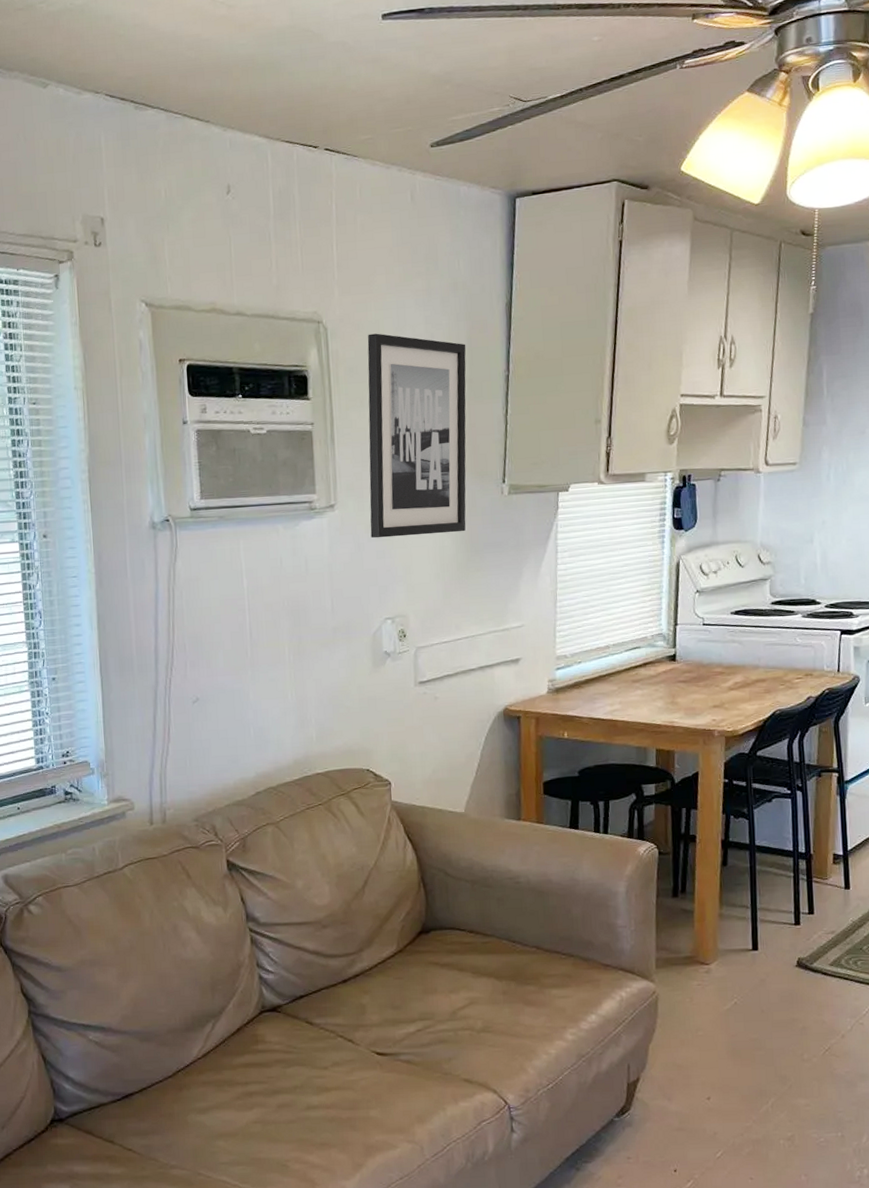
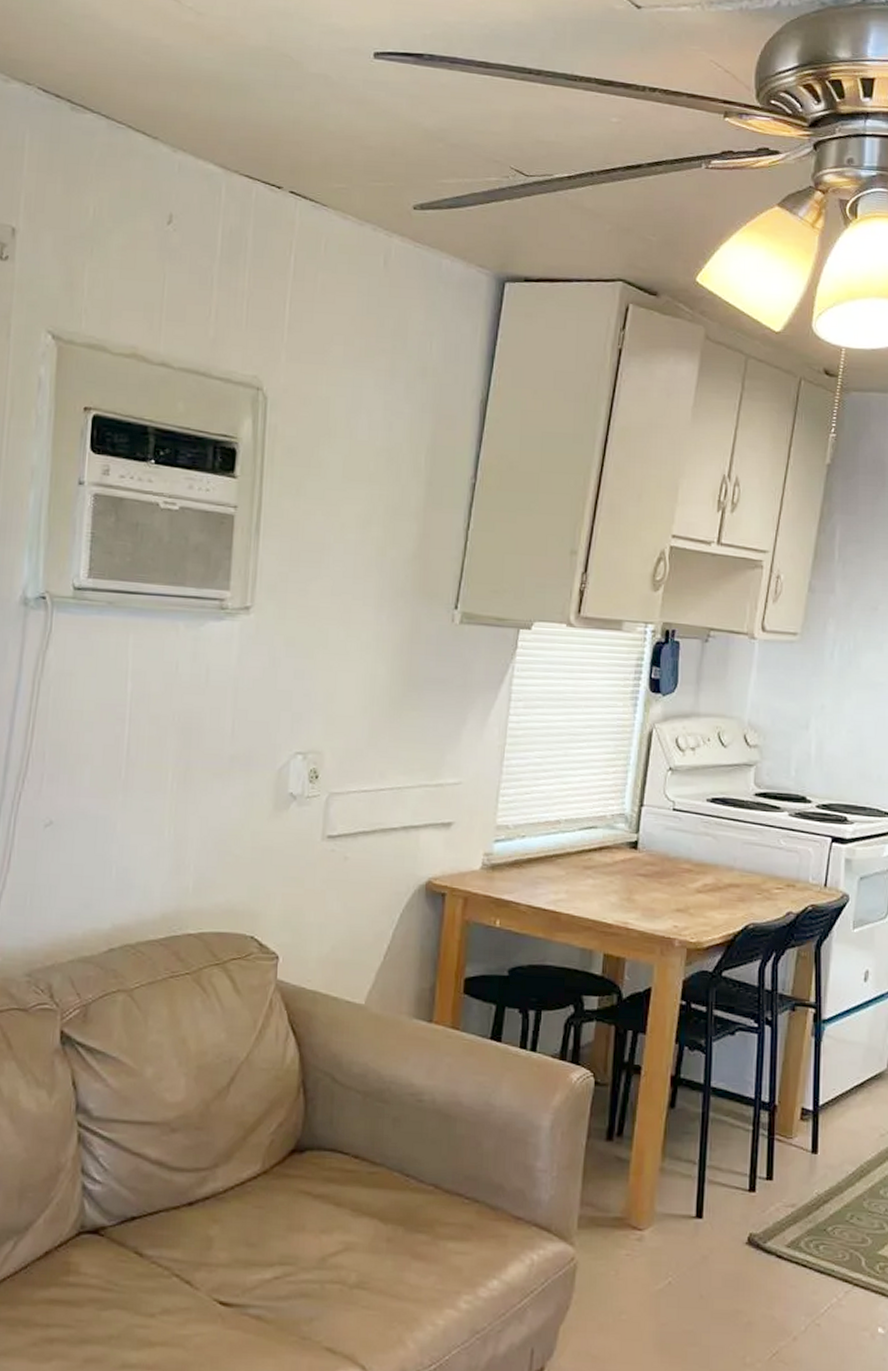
wall art: present [367,333,466,538] -> none [289,411,429,661]

